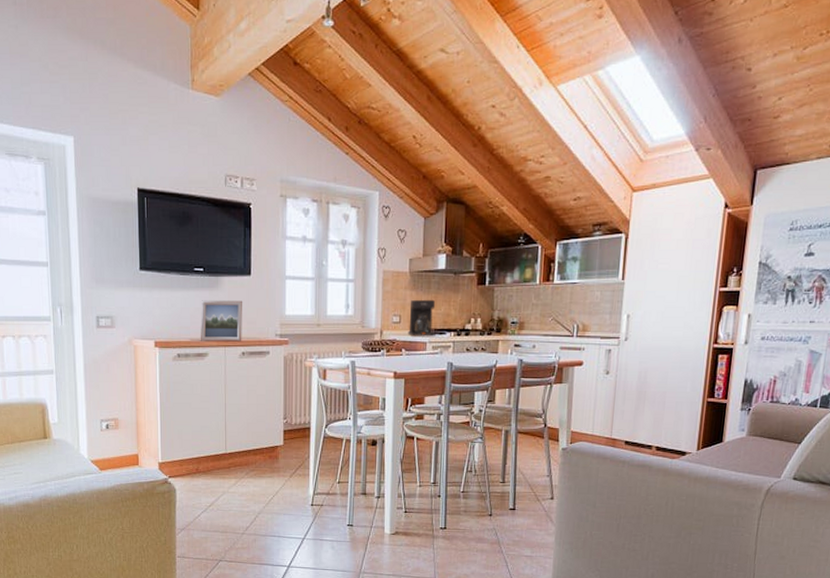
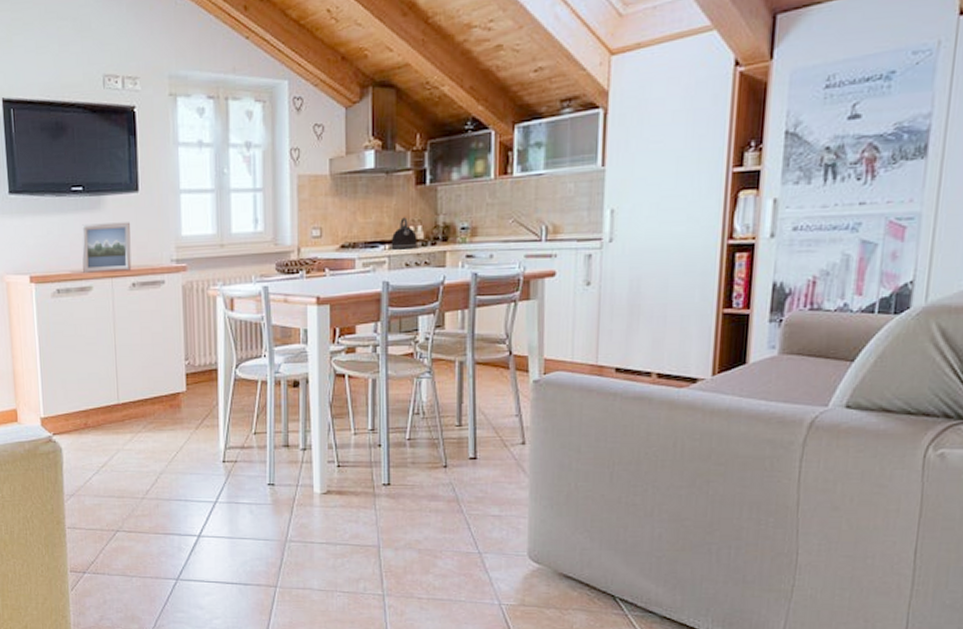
coffee maker: present [407,299,436,337] -> none [331,206,366,253]
kettle: none [455,311,477,337] -> present [391,217,417,250]

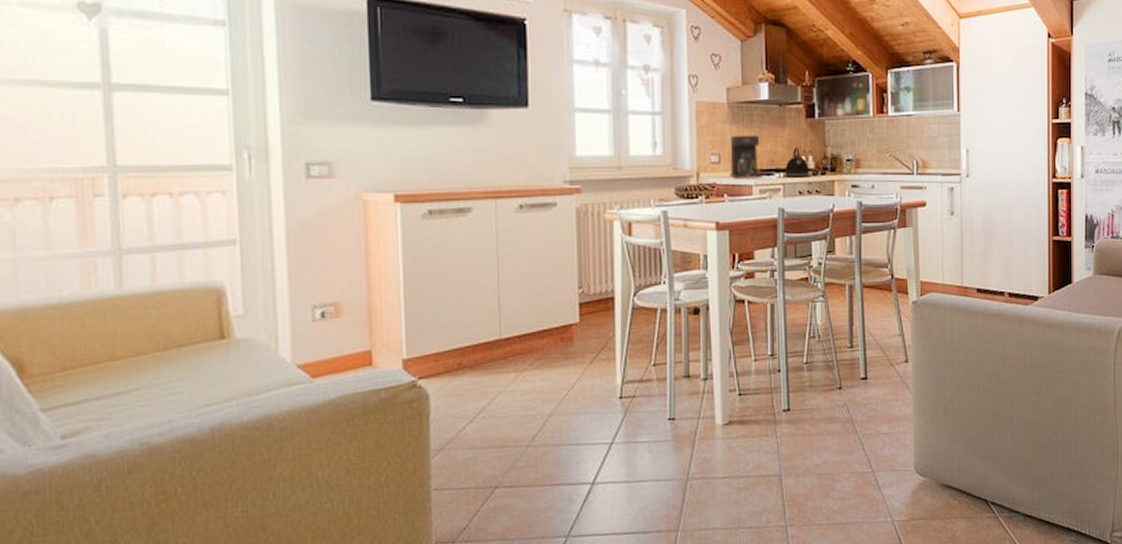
picture frame: present [81,222,132,273] -> none [460,139,519,192]
coffee maker: none [331,206,366,253] -> present [729,135,762,179]

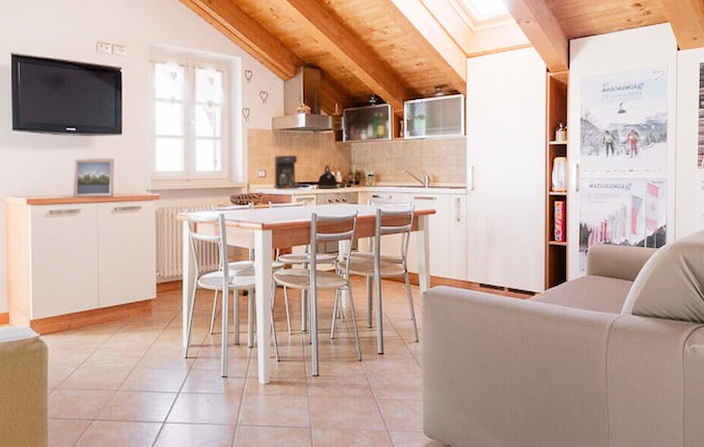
picture frame: none [460,139,519,192] -> present [73,158,115,198]

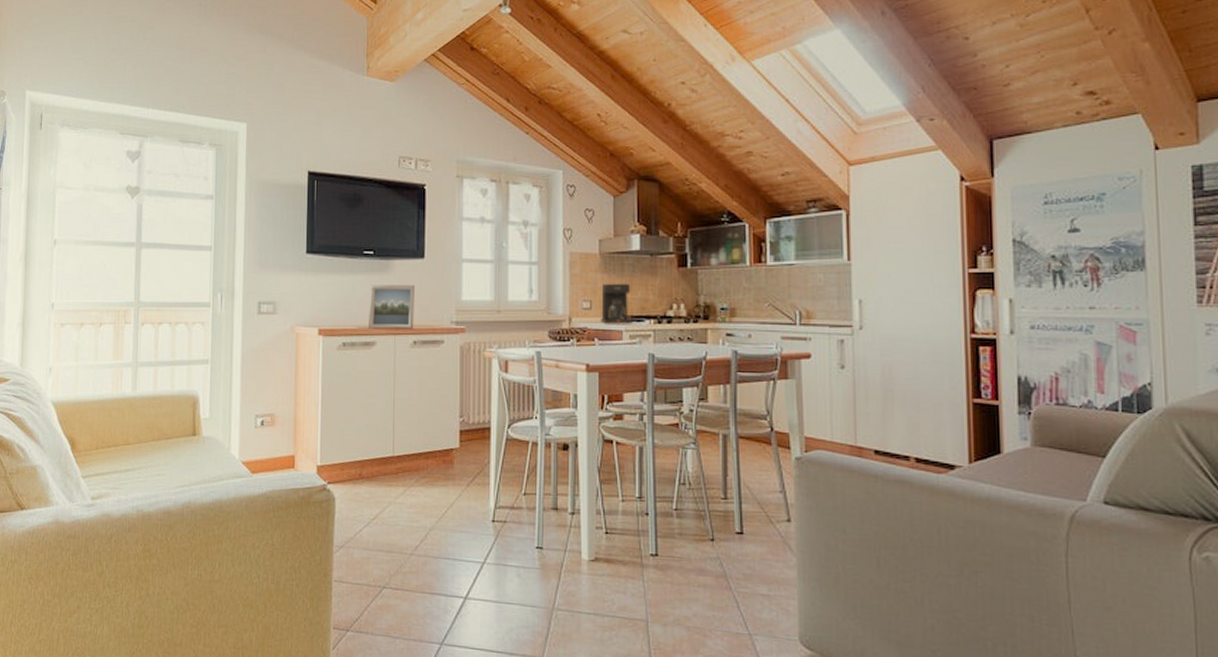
kettle: present [318,165,337,189] -> none [655,296,680,325]

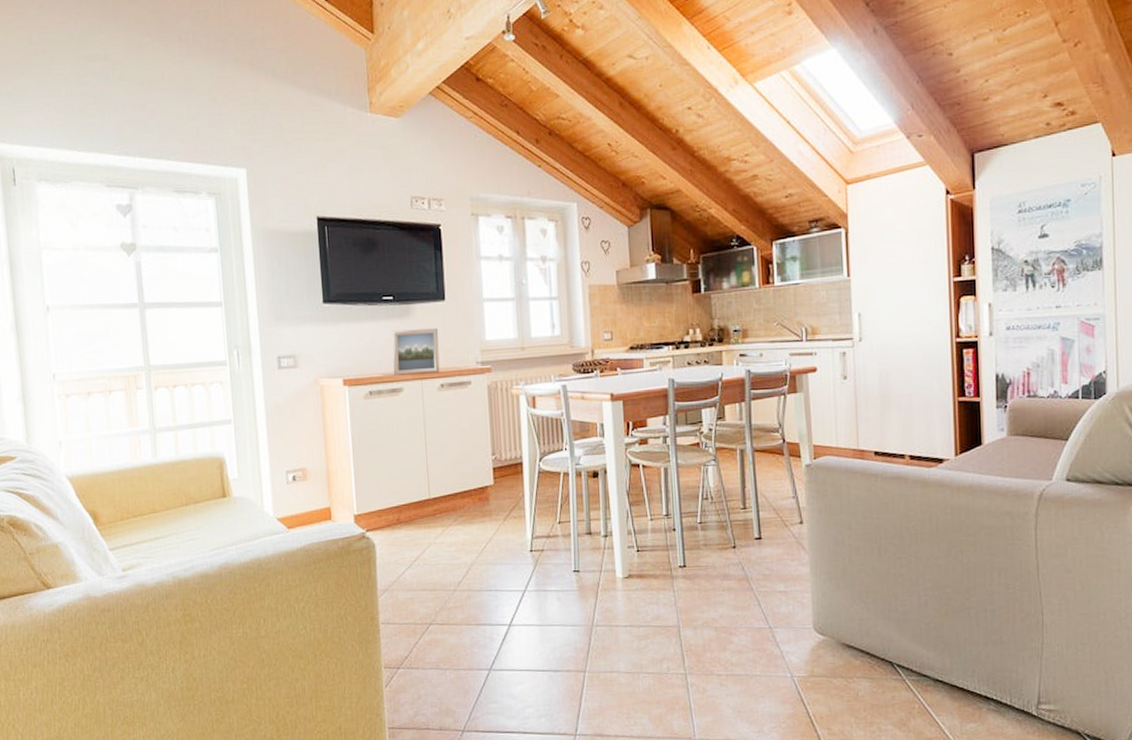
coffee maker: present [600,283,633,324] -> none [621,312,652,353]

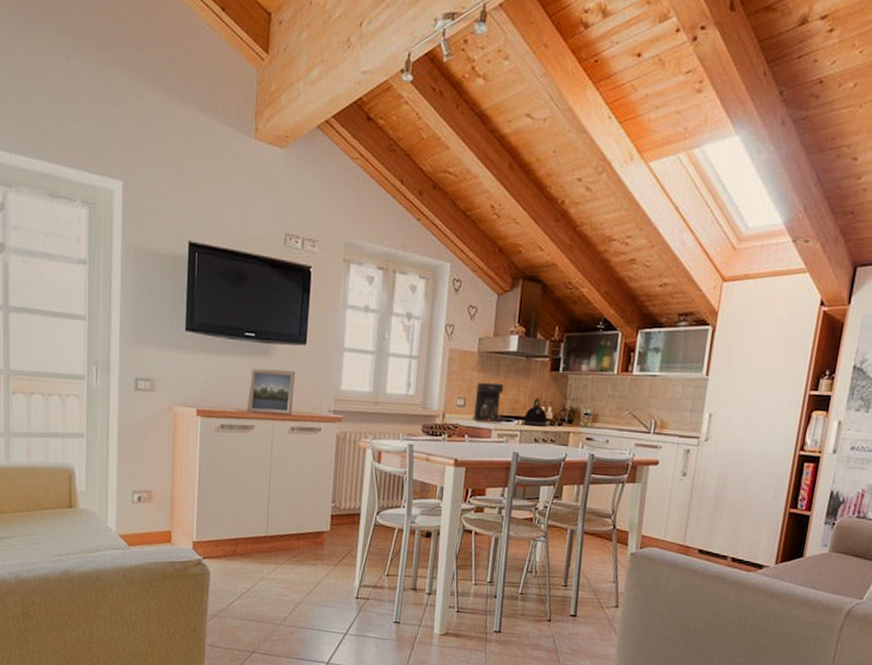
coffee maker: none [621,312,652,353] -> present [472,382,504,424]
kettle: none [673,321,697,350] -> present [523,398,547,427]

